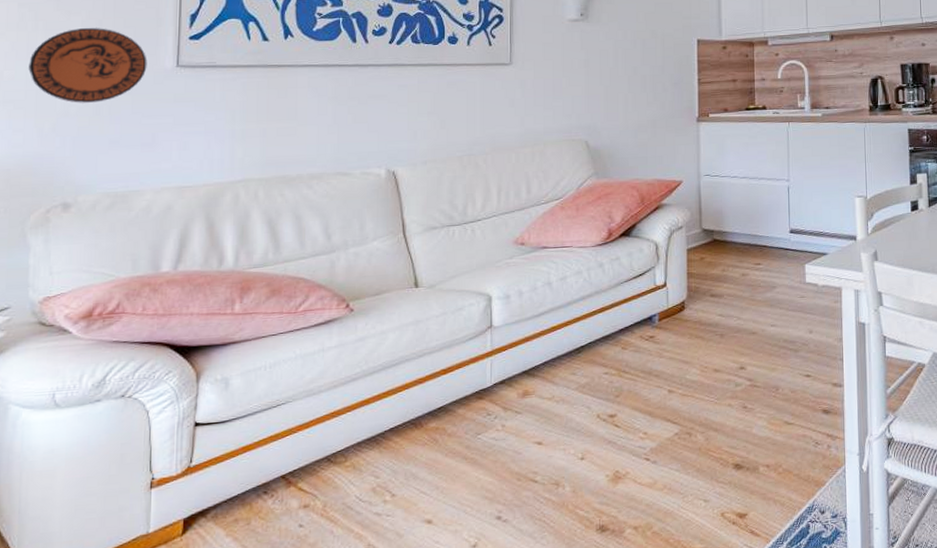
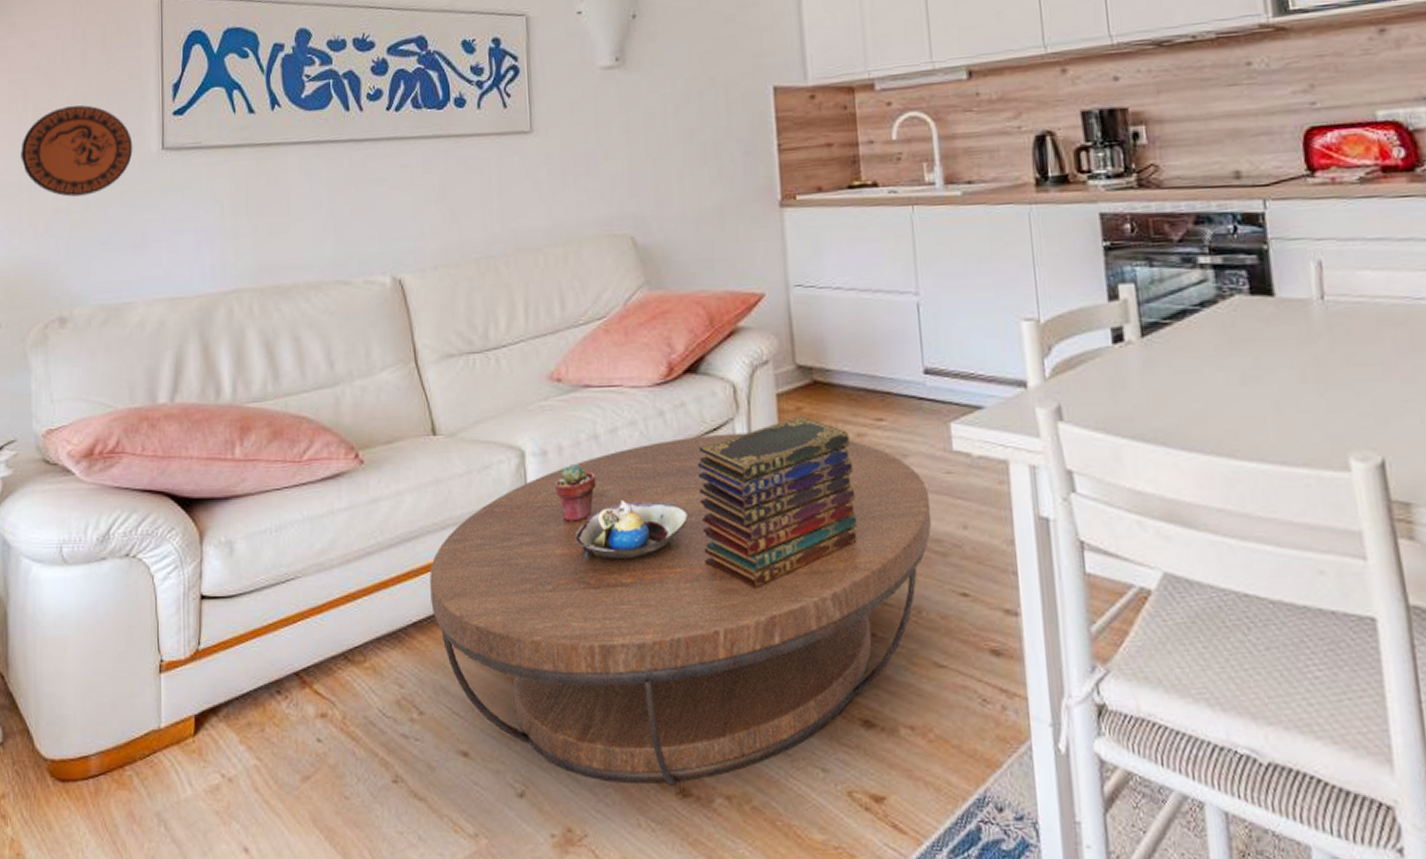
coffee table: none [406,276,789,529] -> present [430,433,932,786]
potted succulent: none [515,303,548,346] -> present [555,463,597,522]
decorative bowl: none [529,327,618,371] -> present [575,500,689,560]
book stack: none [626,263,739,383] -> present [697,415,858,589]

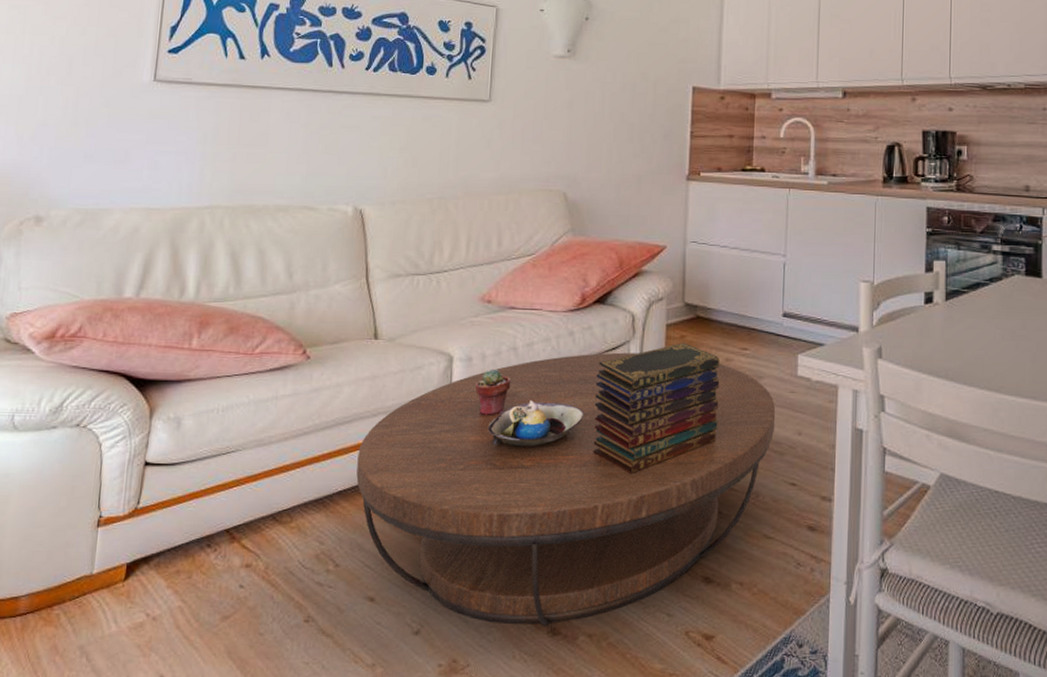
decorative plate: present [21,105,133,197] -> none [13,34,126,113]

